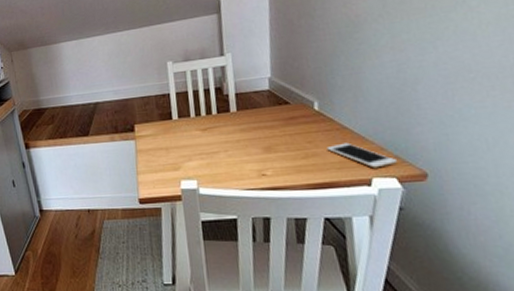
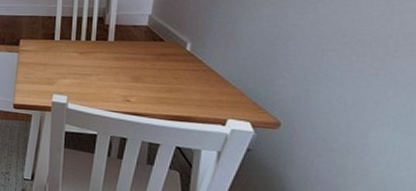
cell phone: present [327,142,398,169] -> none [191,83,256,111]

